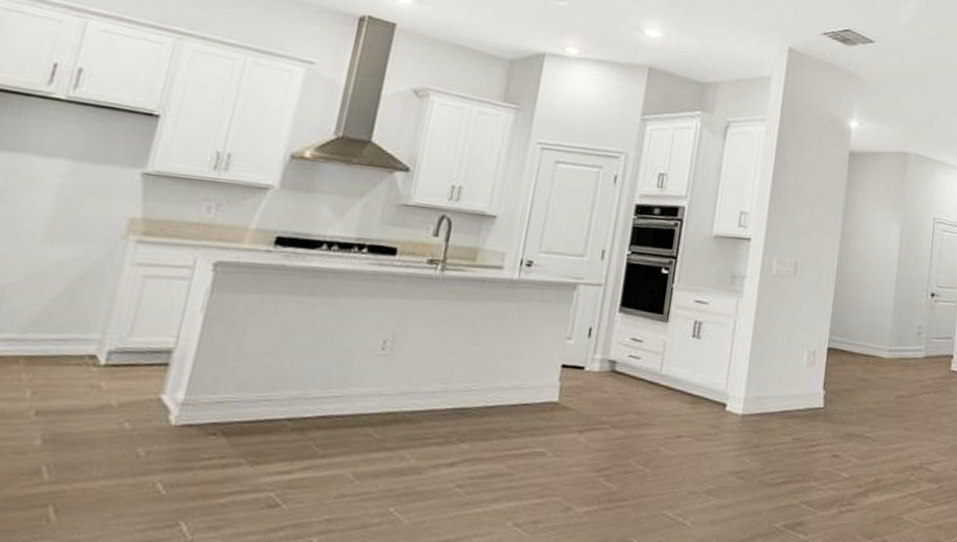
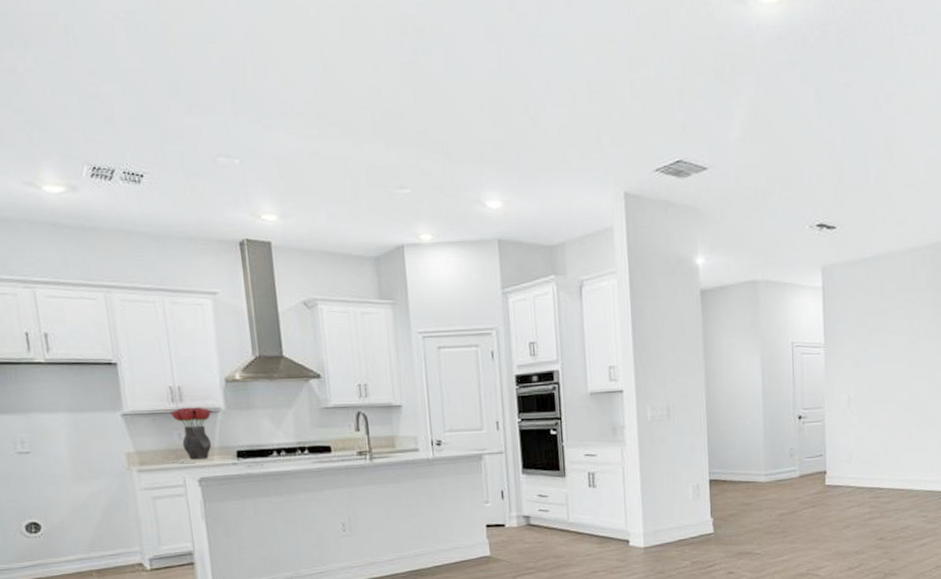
bouquet: none [206,177,263,241] -> present [170,407,213,460]

